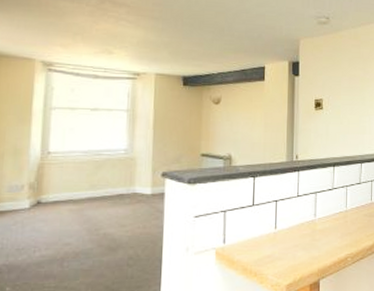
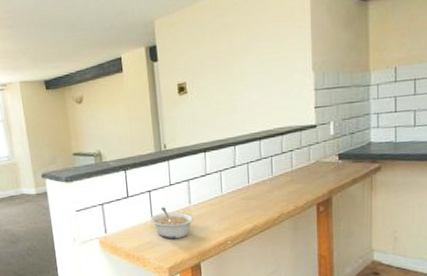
legume: none [274,218,319,254] -> present [150,206,195,239]

